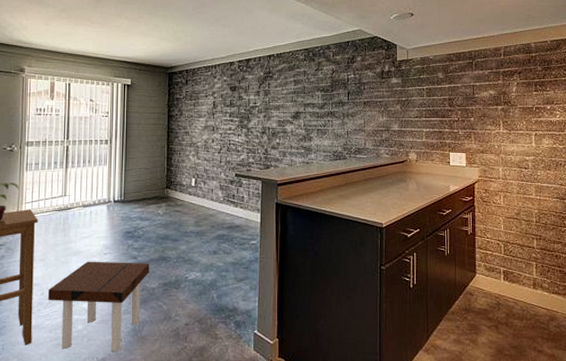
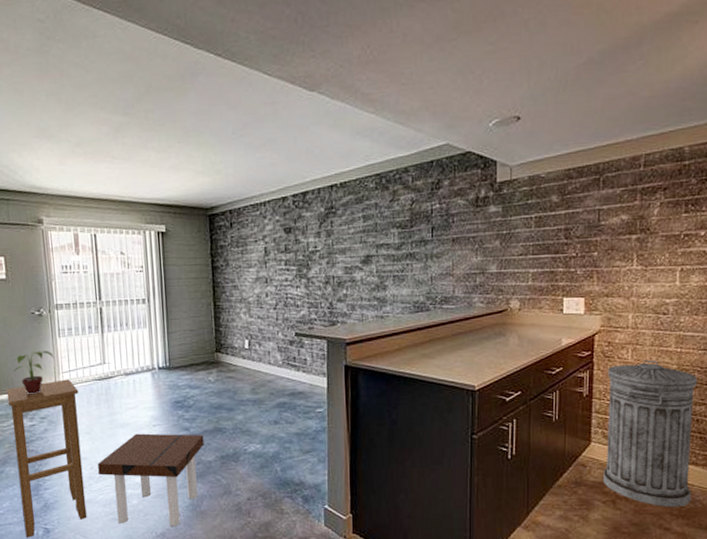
trash can: none [486,205,557,332] -> present [603,359,698,508]

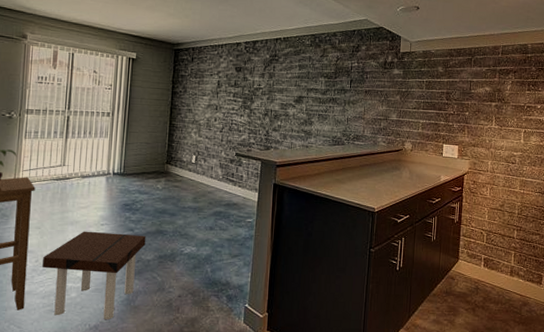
trash can: present [603,359,698,508] -> none [467,197,535,316]

